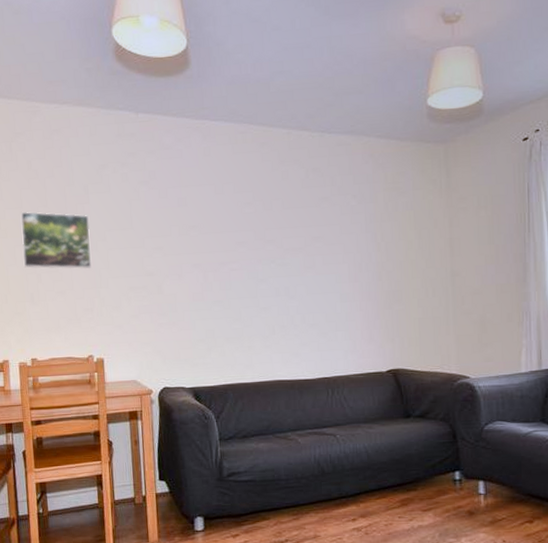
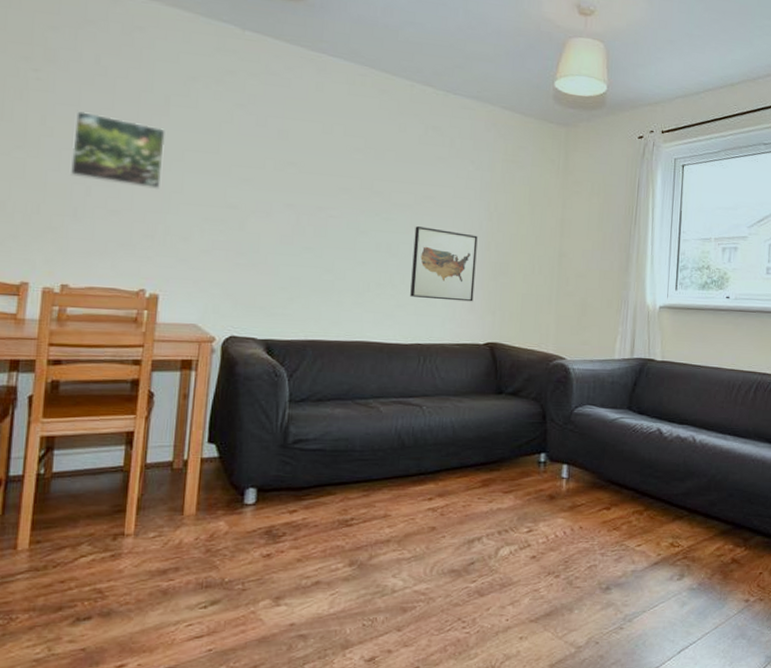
wall art: none [308,266,372,334] -> present [410,226,478,302]

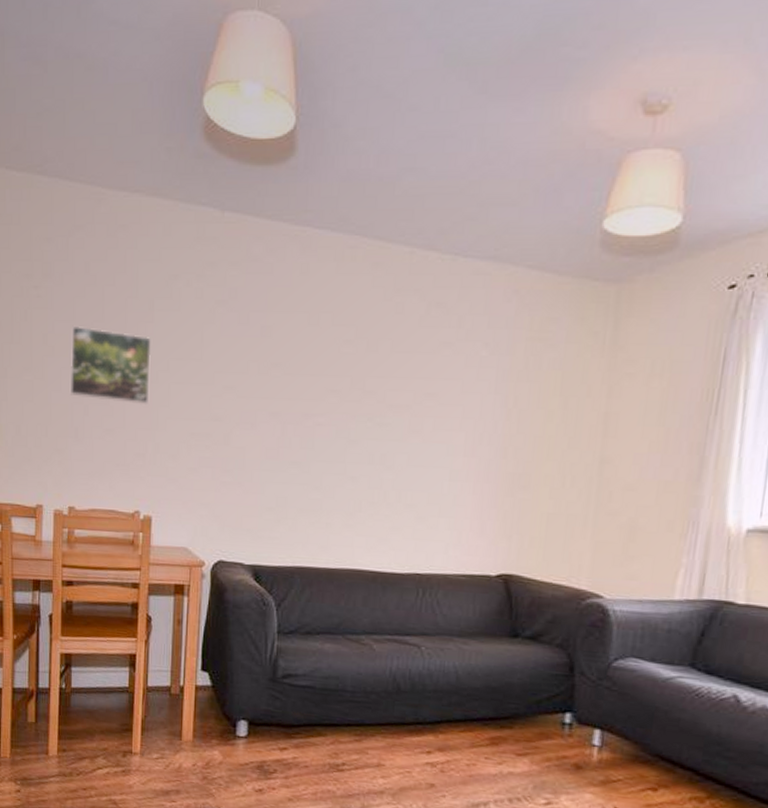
wall art: present [410,226,478,302] -> none [407,432,491,524]

